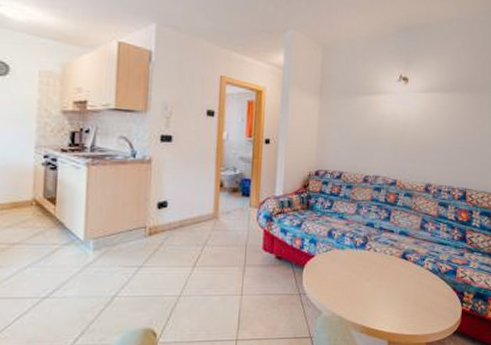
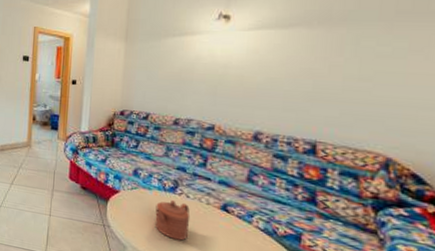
teapot: none [347,255,378,294] -> present [154,199,191,241]

